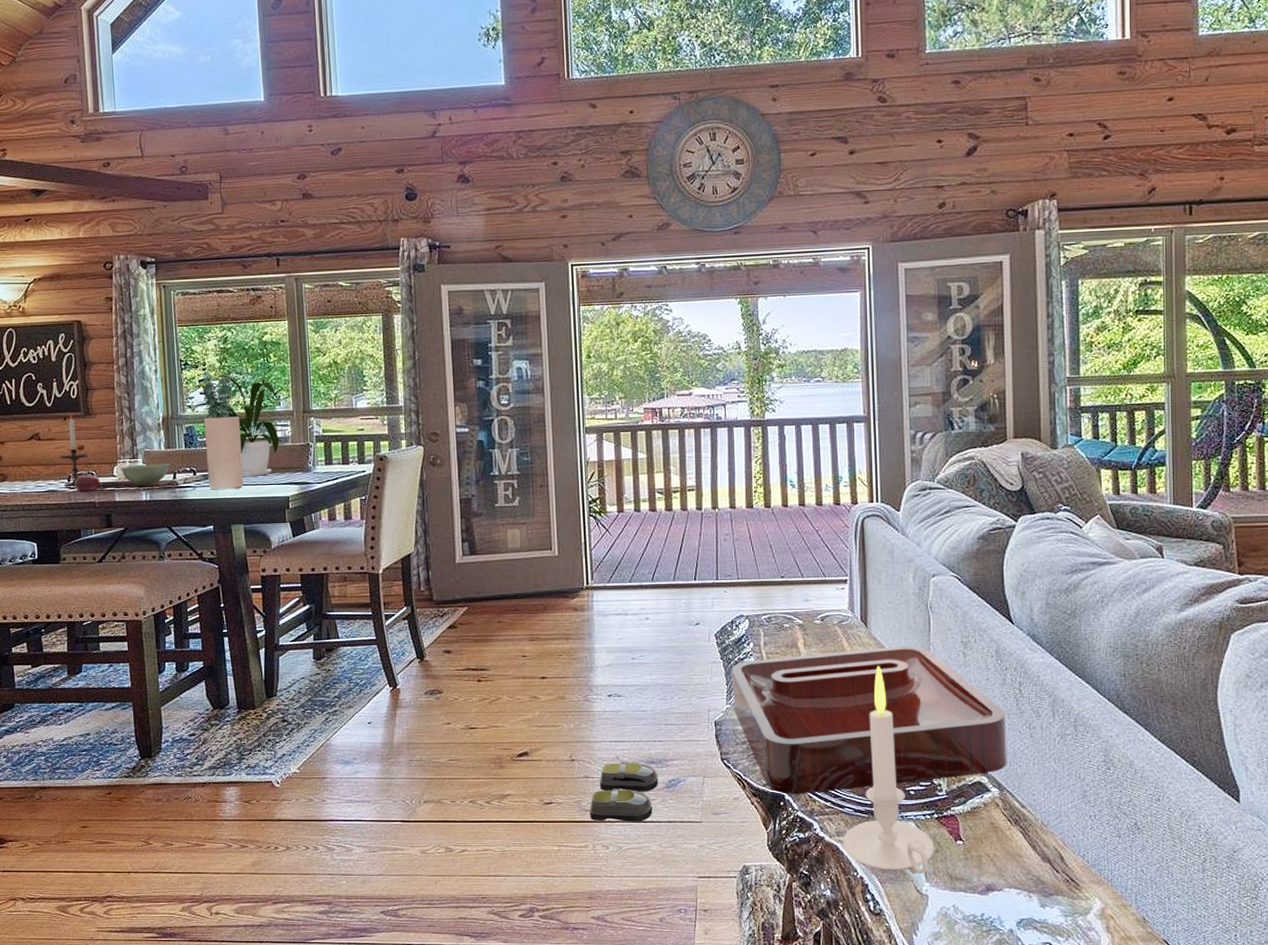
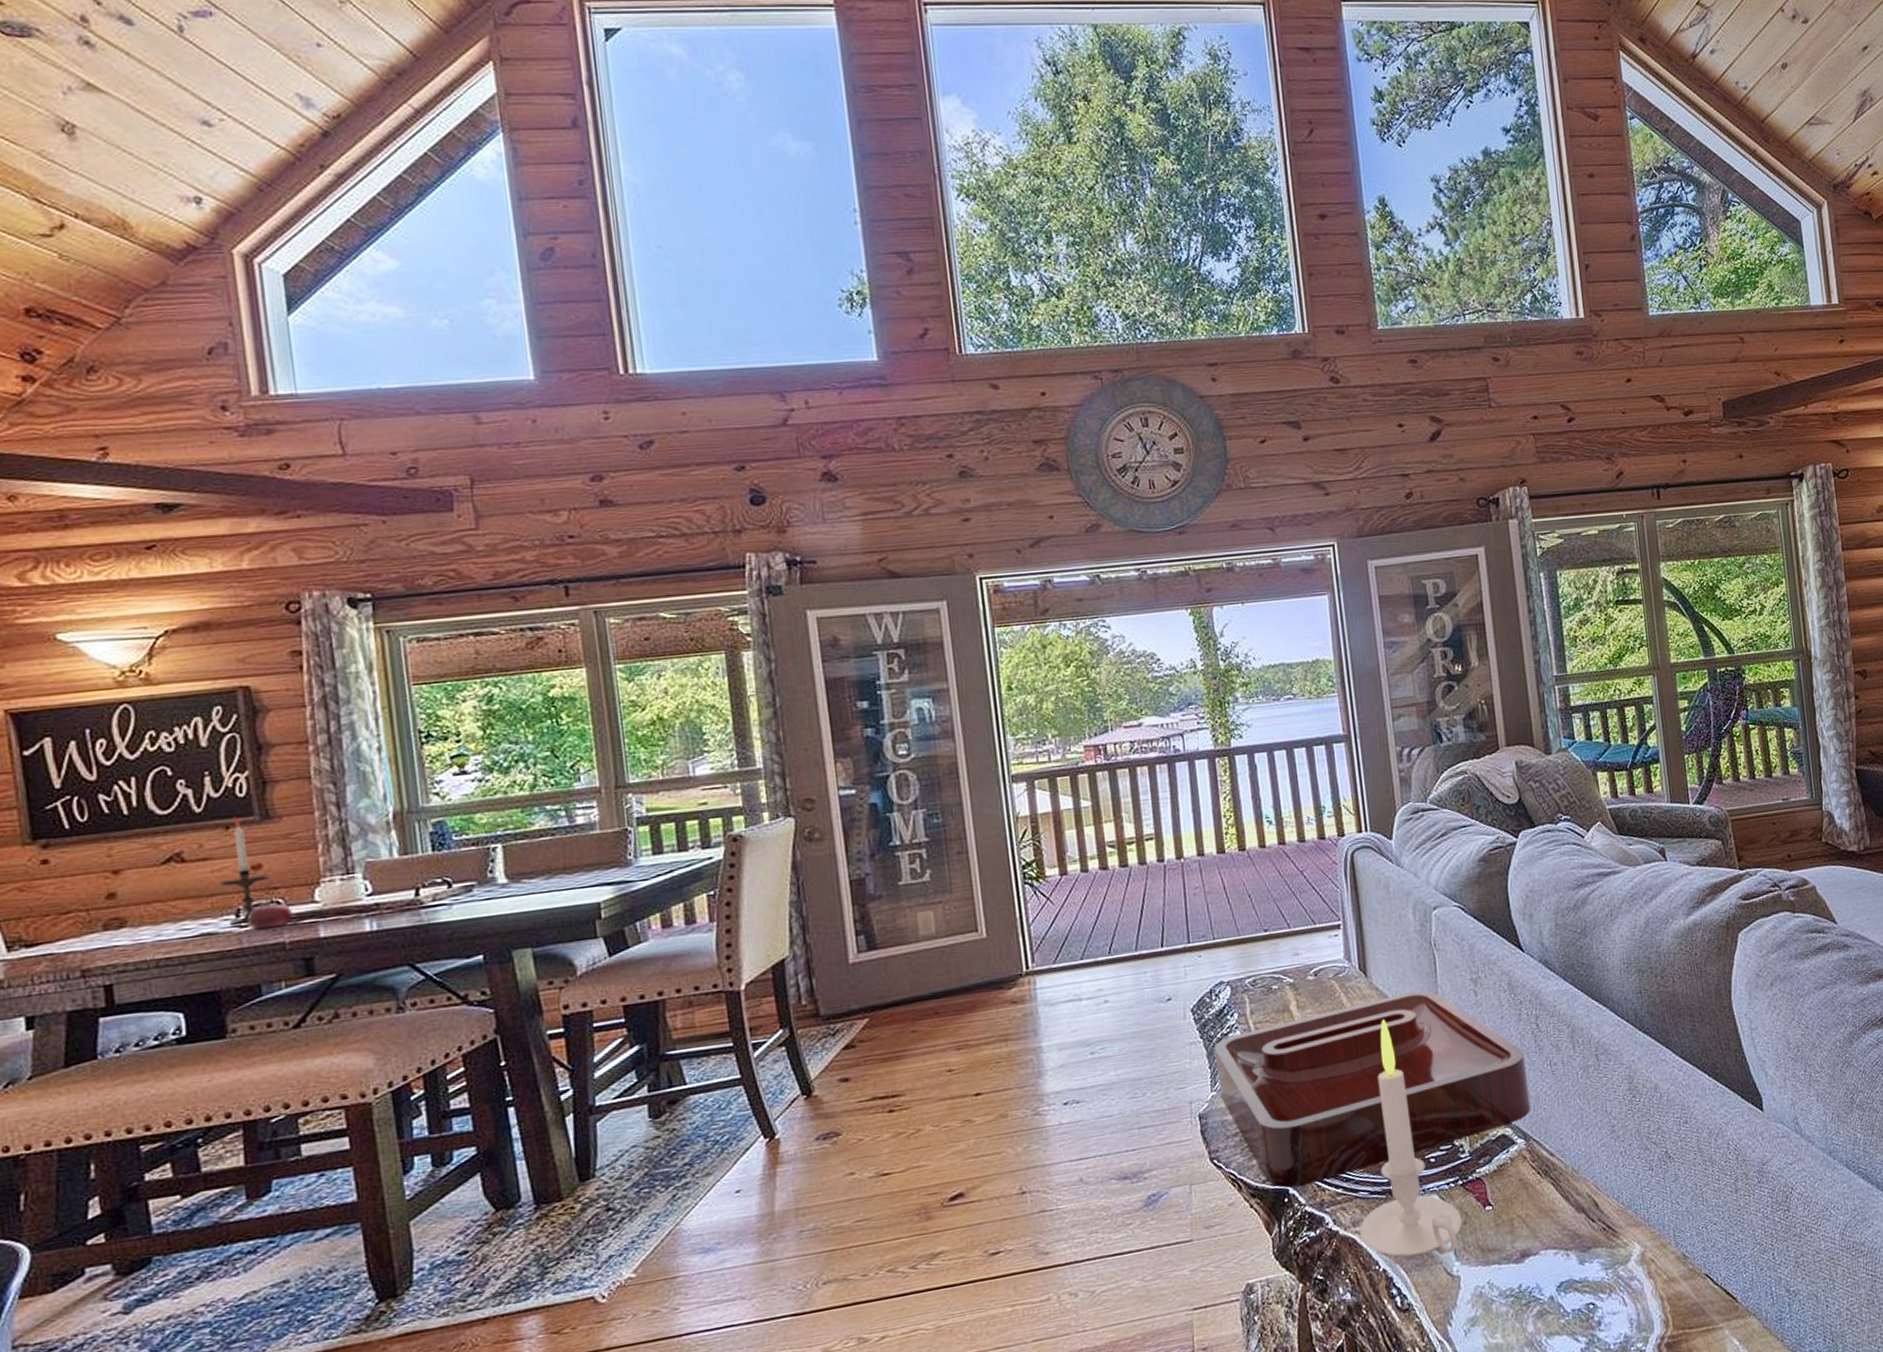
bowl: present [121,464,170,489] -> none [326,876,408,916]
house plant: present [182,374,279,478] -> none [424,746,582,884]
vase: present [203,365,244,490] -> none [457,733,529,906]
slippers: present [590,761,659,823] -> none [1049,1180,1136,1265]

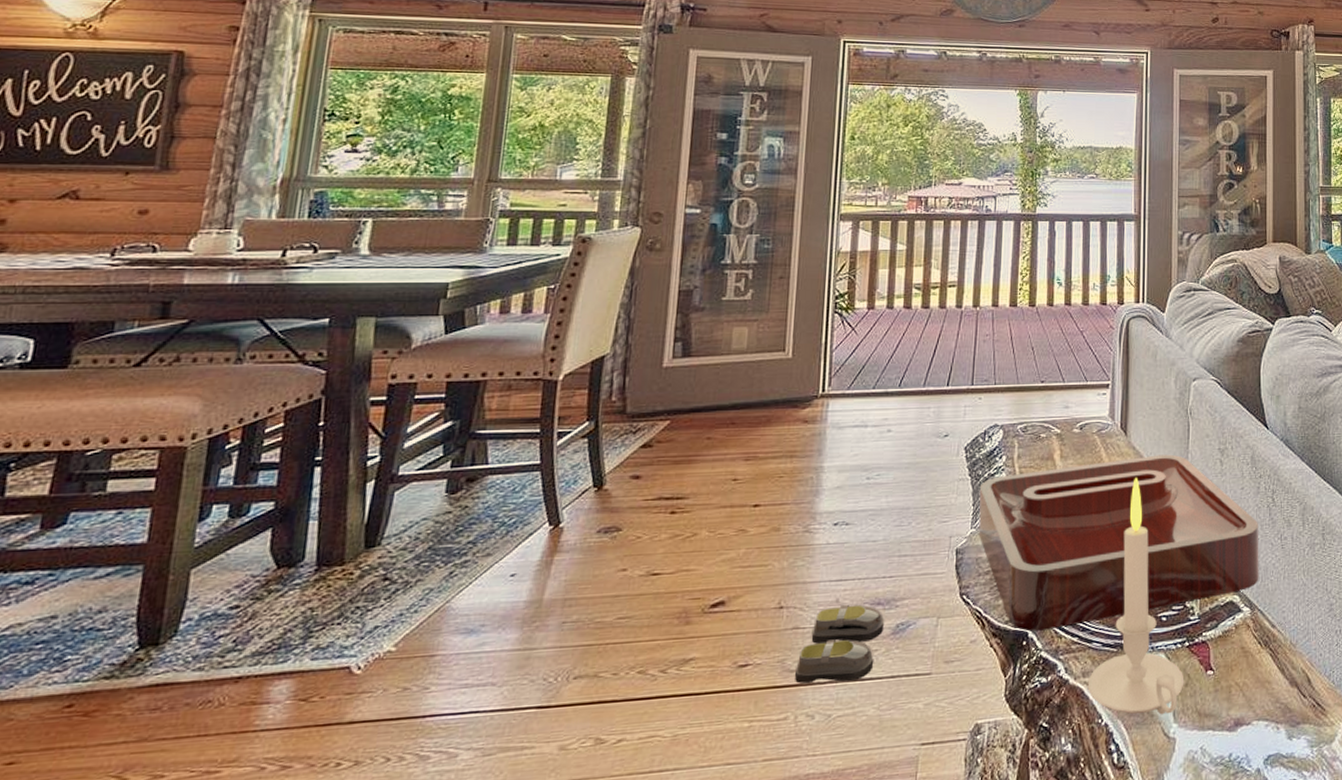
candlestick: present [219,817,270,926] -> none [103,165,154,264]
fruit: present [248,900,292,932] -> none [121,244,164,271]
slippers: none [1049,1180,1136,1265] -> present [795,604,885,685]

